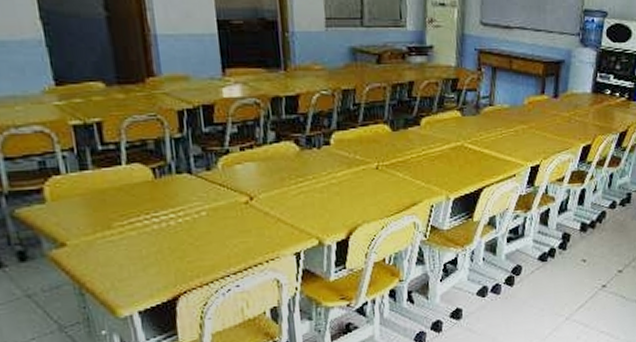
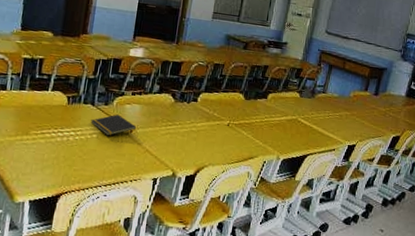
notepad: none [192,179,258,211] -> present [90,114,137,136]

